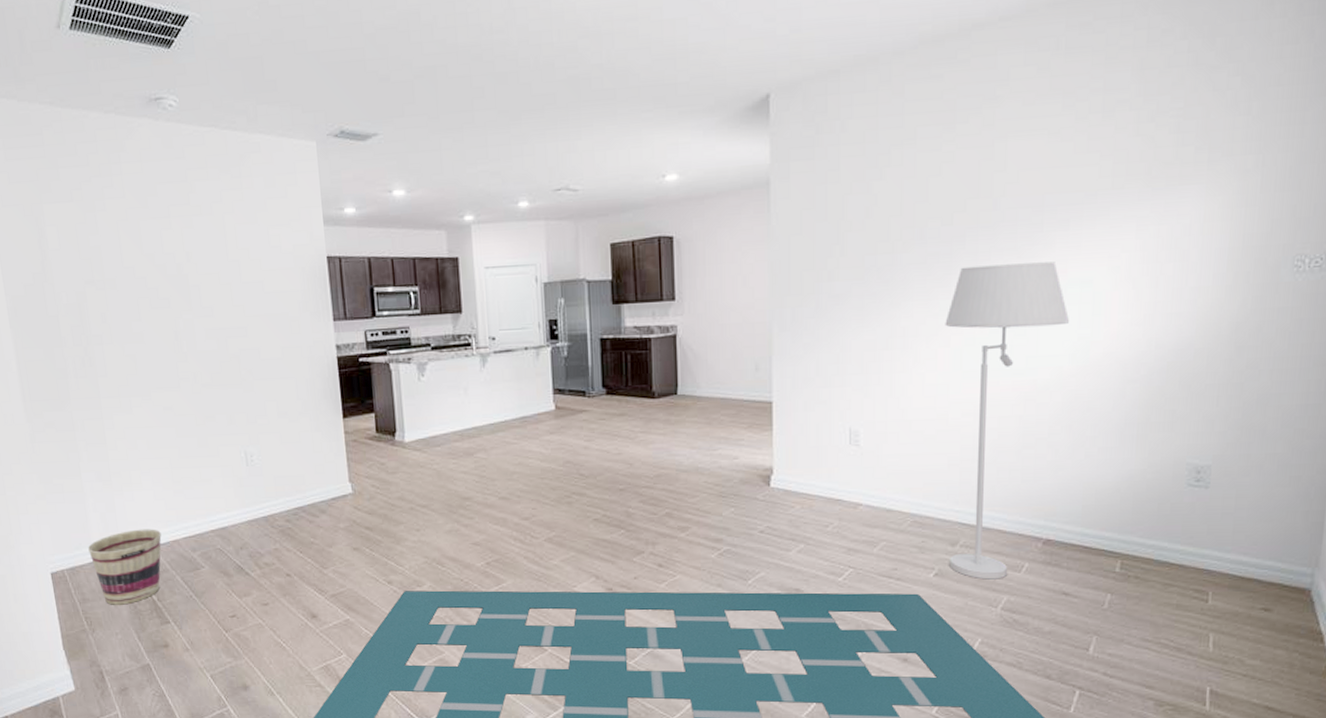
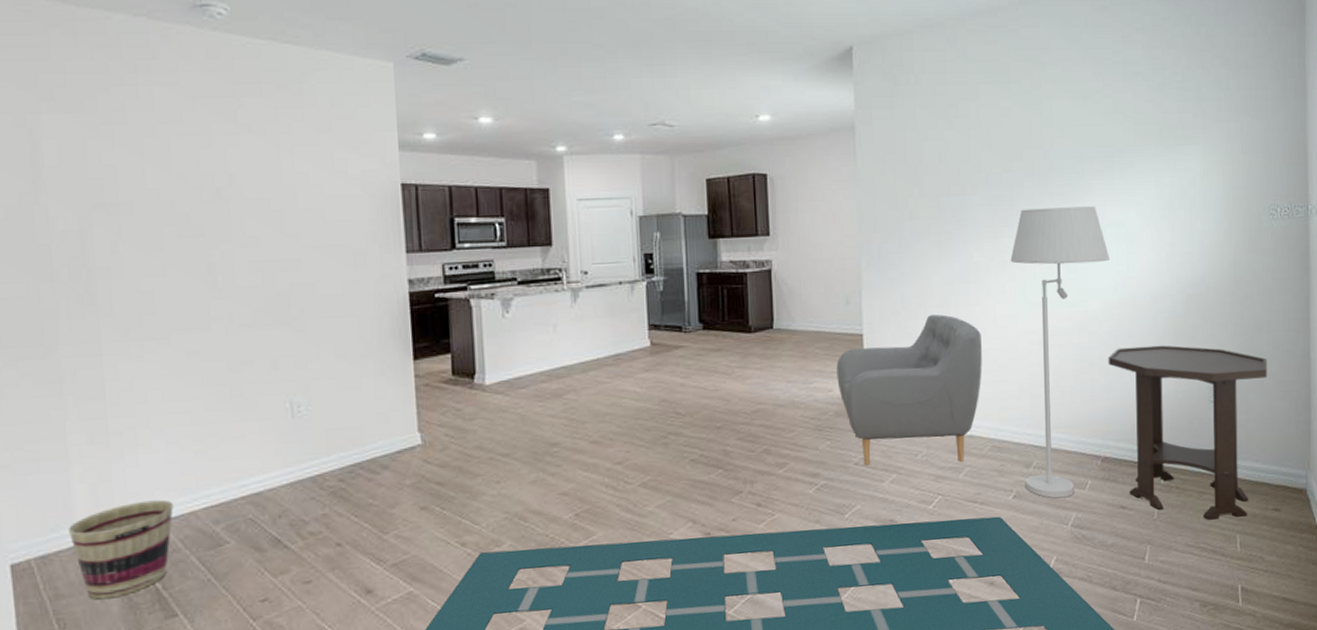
armchair: none [743,381,906,536] -> present [836,314,982,466]
side table: none [1058,419,1271,615] -> present [1108,345,1267,520]

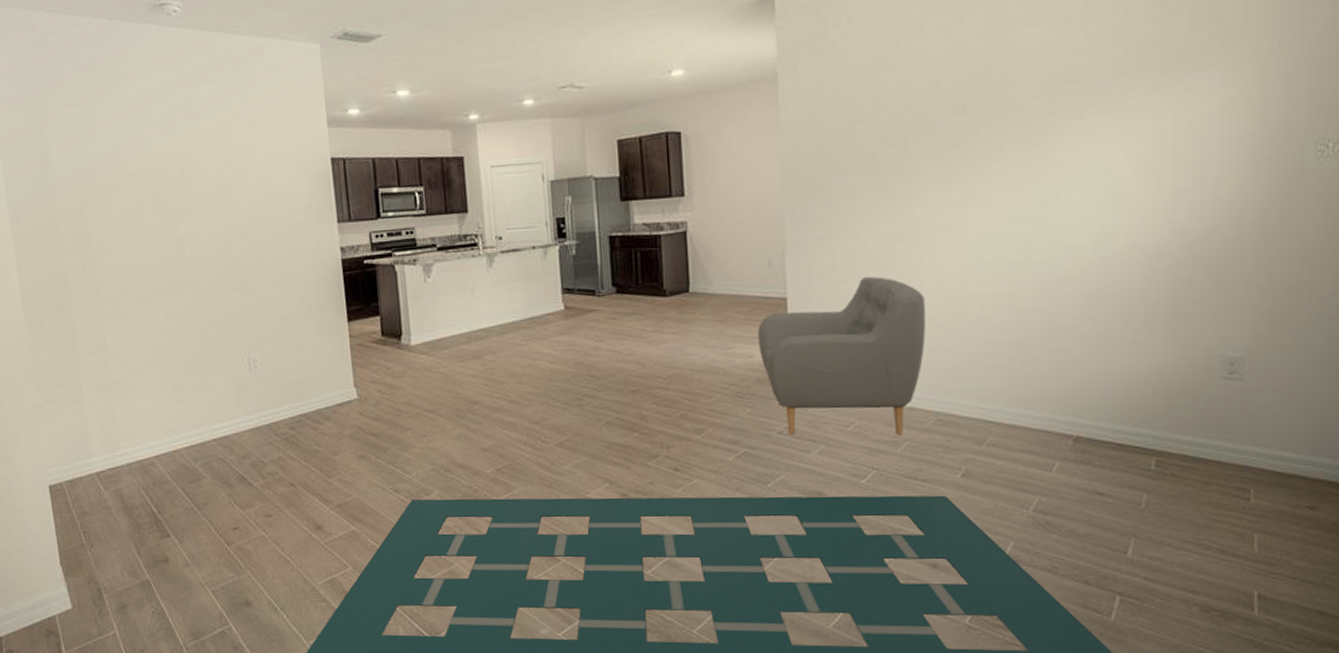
basket: present [69,499,174,600] -> none [87,438,163,519]
floor lamp: present [1010,206,1109,499] -> none [961,150,1088,480]
side table: present [1108,345,1267,520] -> none [1084,310,1305,514]

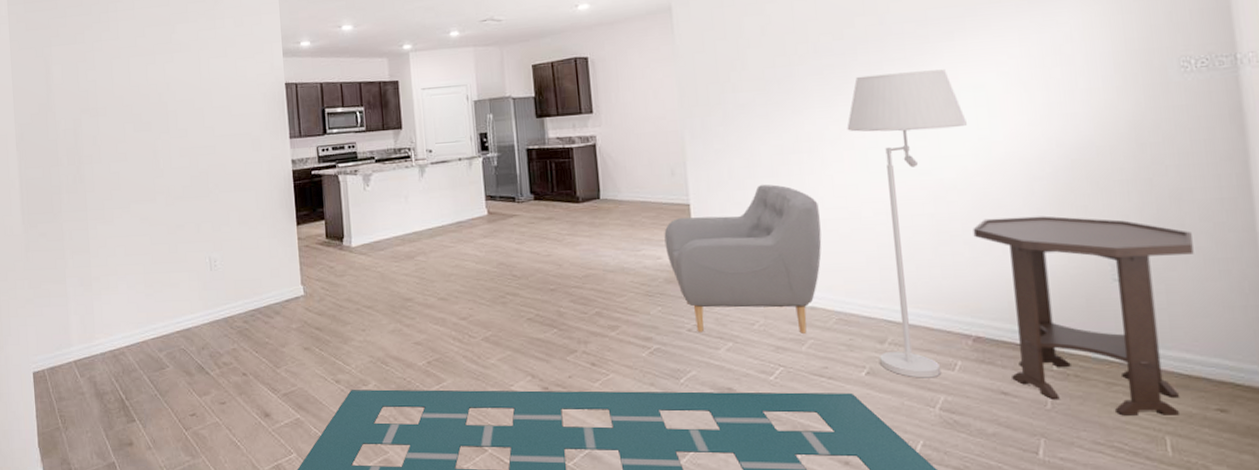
floor lamp: none [961,150,1088,480] -> present [847,69,967,378]
side table: none [1084,310,1305,514] -> present [973,216,1194,416]

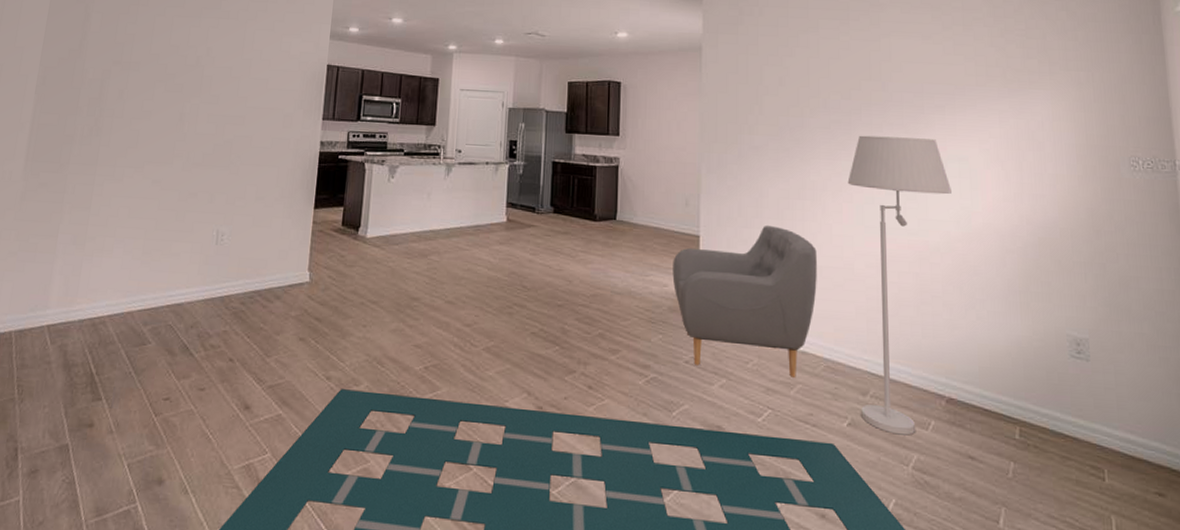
side table: present [973,216,1194,416] -> none [951,284,1139,495]

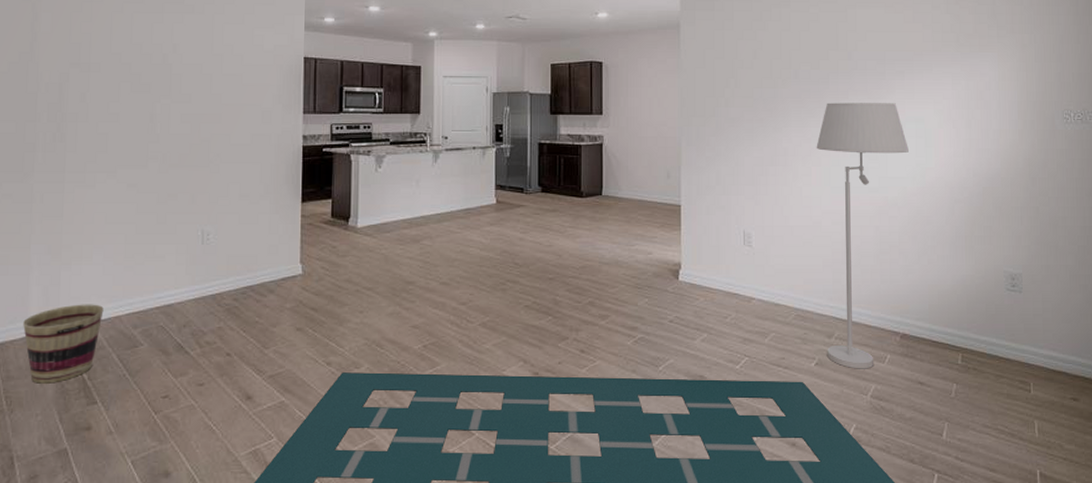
basket: none [42,296,118,376] -> present [23,304,104,384]
armchair: present [672,225,817,378] -> none [656,191,788,327]

